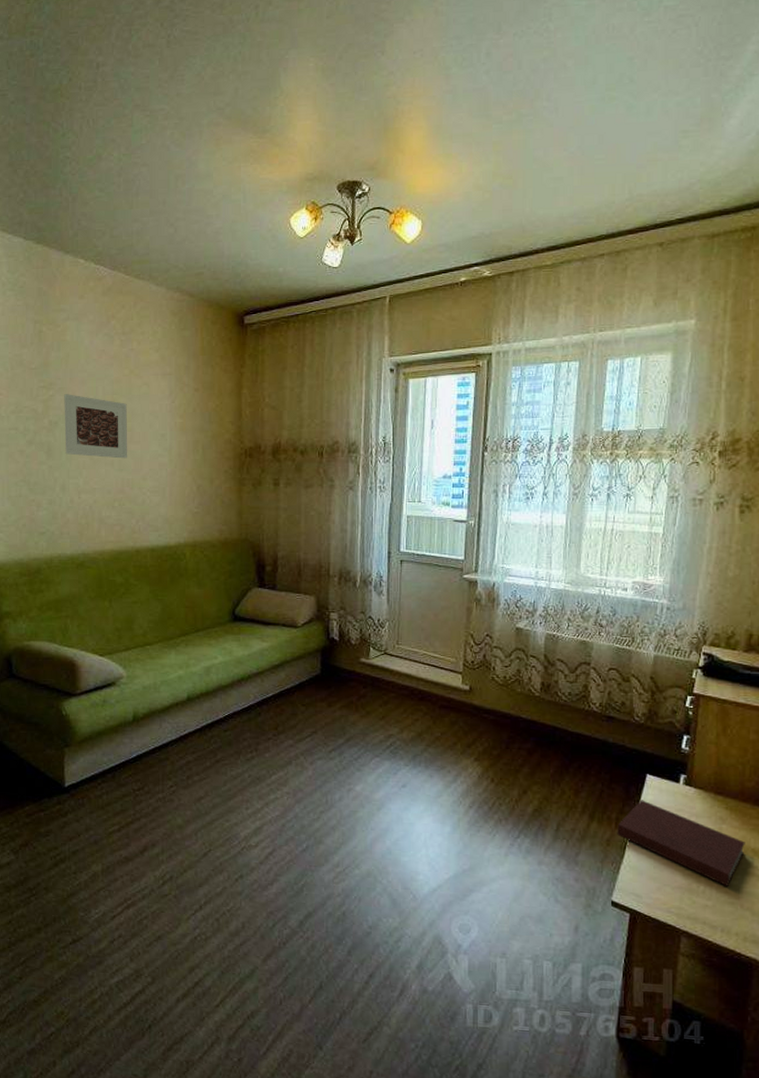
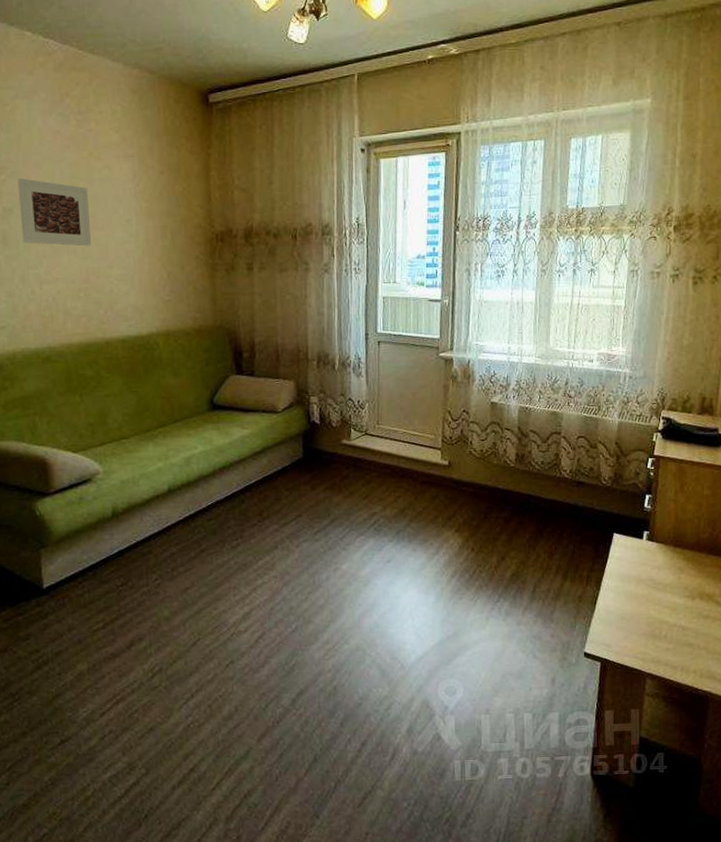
notebook: present [617,800,745,886] -> none [588,557,701,630]

